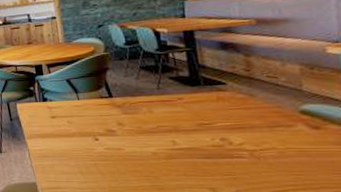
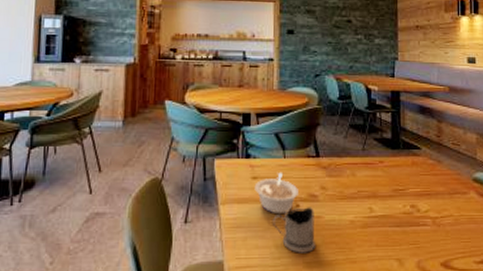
legume: none [54,111,96,147] -> present [254,172,298,215]
tea glass holder: none [75,140,119,179] -> present [273,207,315,253]

